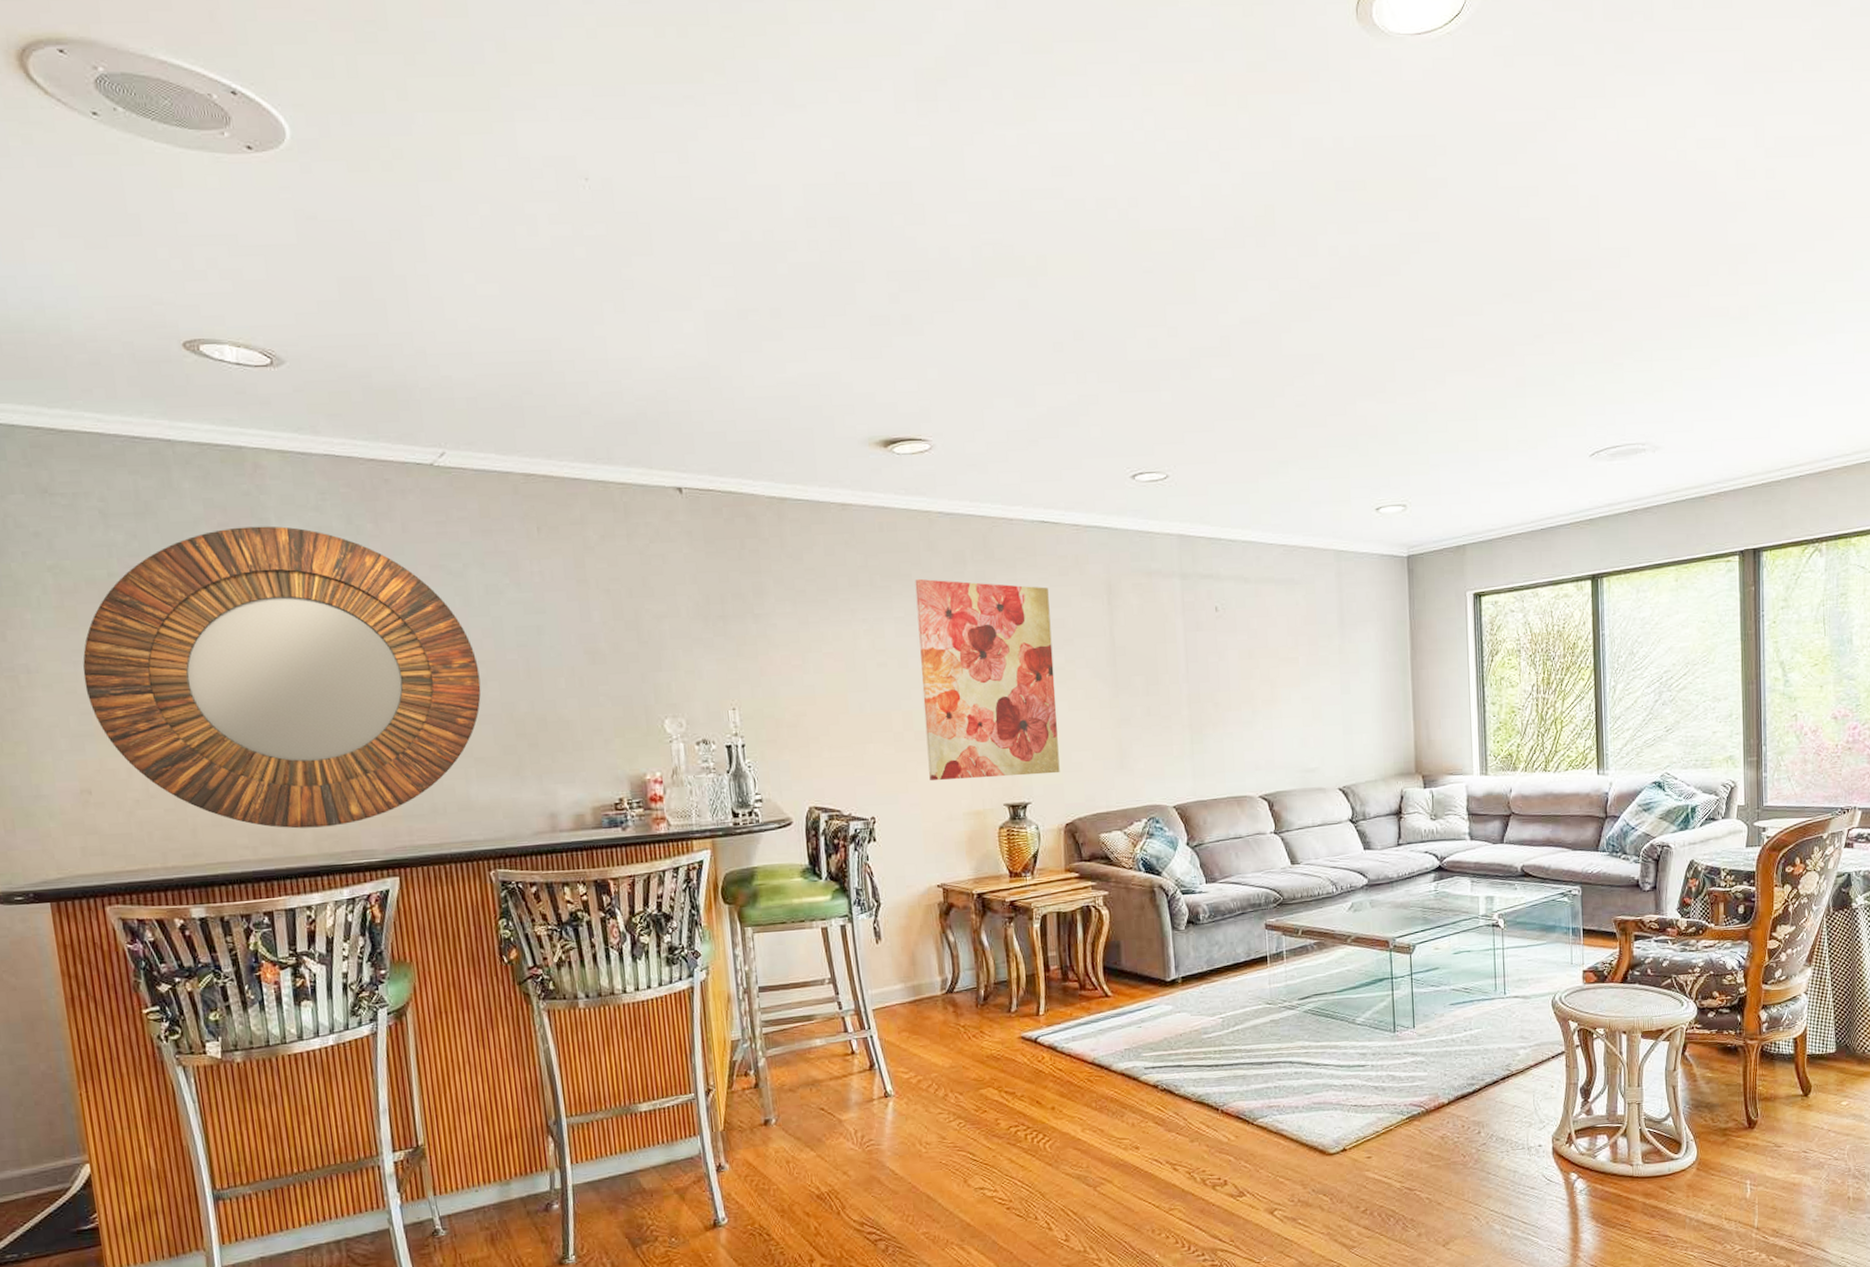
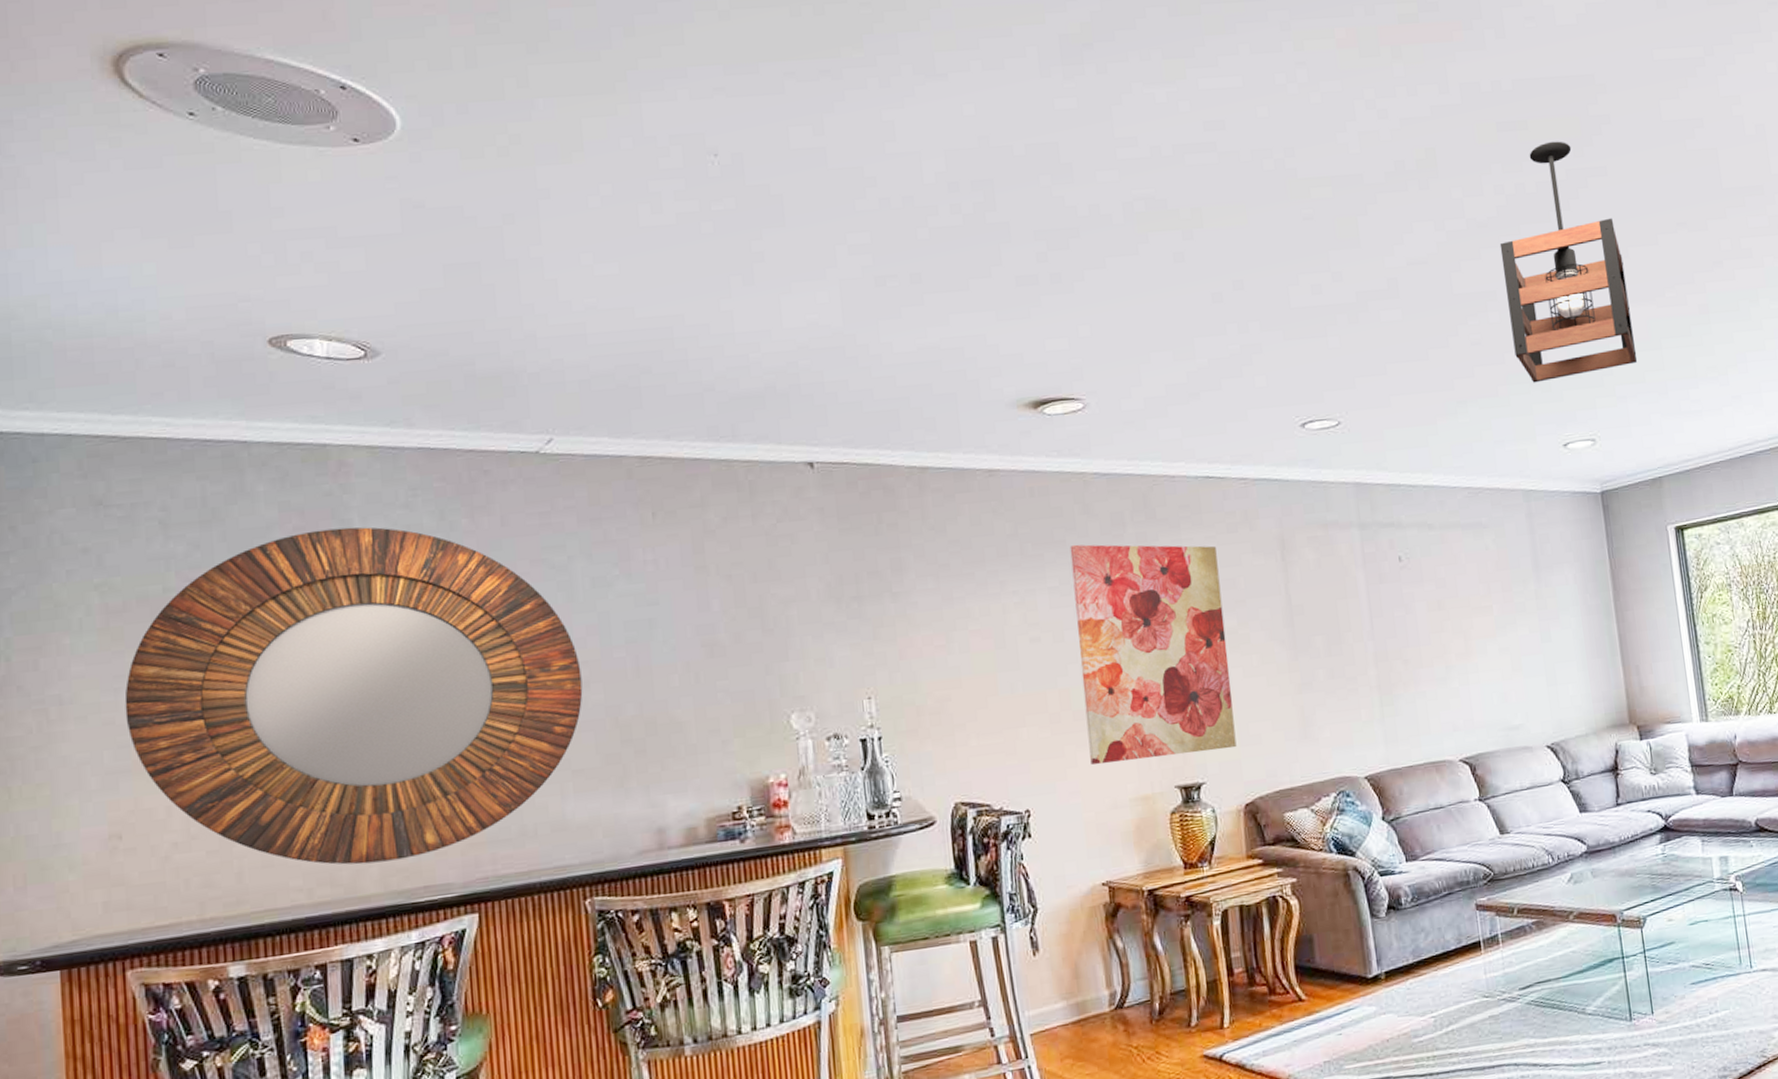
pendant light: none [1330,203,1453,447] -> present [1499,141,1638,383]

